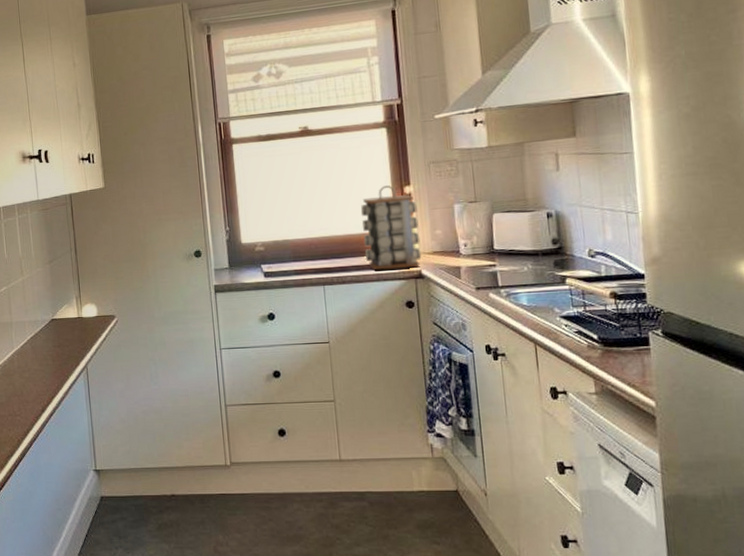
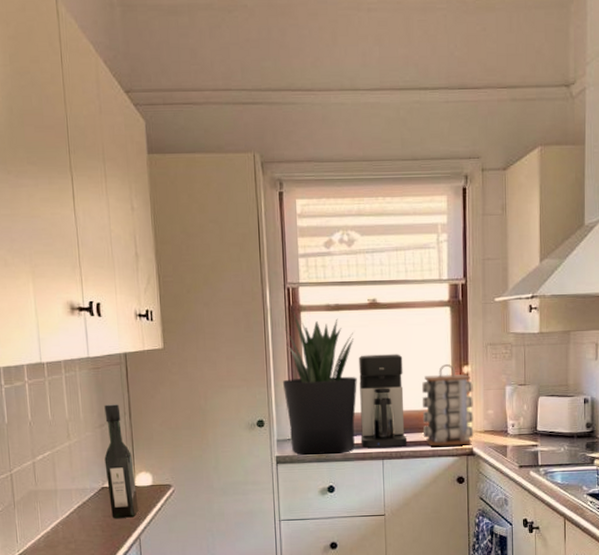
bottle: none [53,240,85,349] -> present [104,403,139,519]
planter: none [217,144,294,284] -> present [282,311,357,456]
coffee maker: none [293,178,349,275] -> present [359,354,408,449]

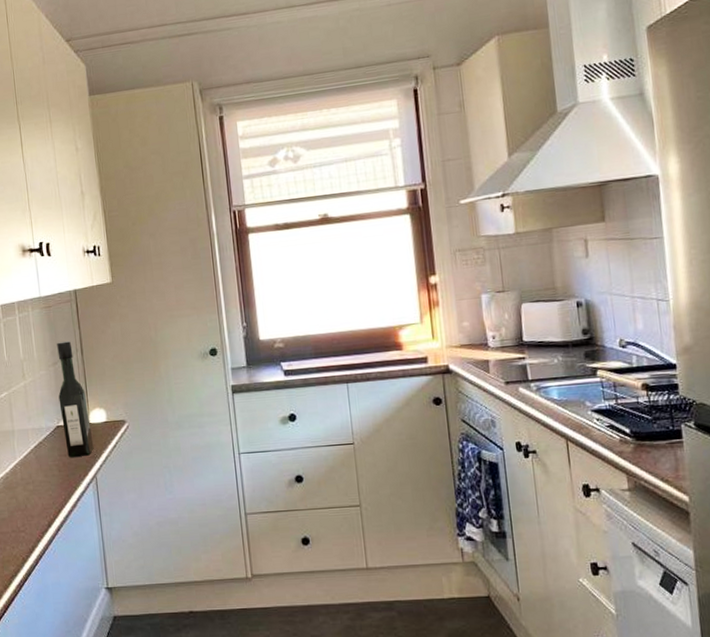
planter: present [282,311,357,456] -> none [233,234,315,383]
coffee maker: present [359,354,408,449] -> none [313,269,374,372]
spice rack: present [421,364,474,446] -> none [384,275,449,366]

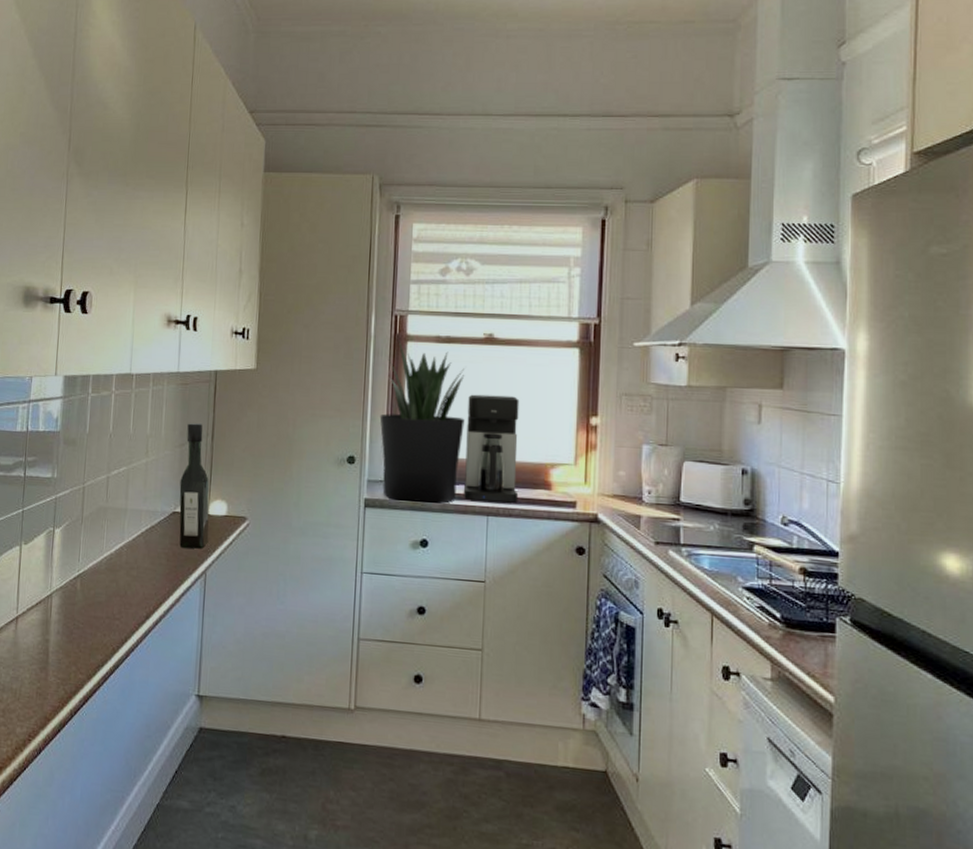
planter: none [233,234,315,383] -> present [379,340,465,504]
coffee maker: none [313,269,374,372] -> present [463,394,519,503]

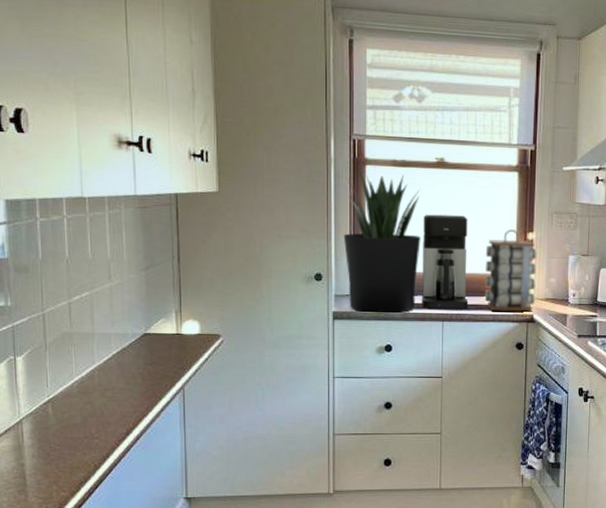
bottle: present [179,422,210,549] -> none [148,246,184,368]
spice rack: none [537,413,602,510] -> present [484,229,537,312]

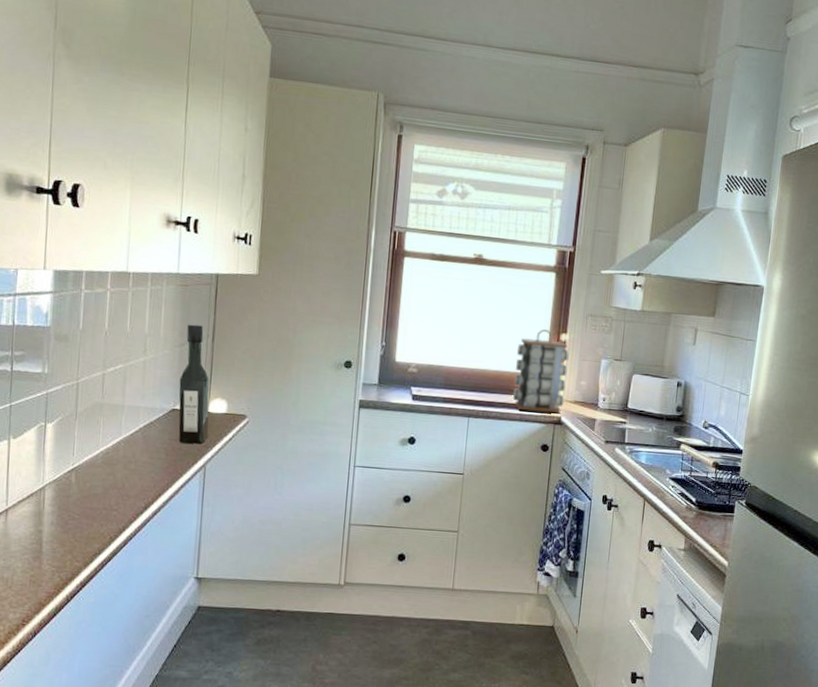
bottle: none [148,246,184,368] -> present [178,324,210,444]
planter: present [343,164,421,314] -> none [376,255,456,406]
coffee maker: present [421,214,469,310] -> none [448,309,502,406]

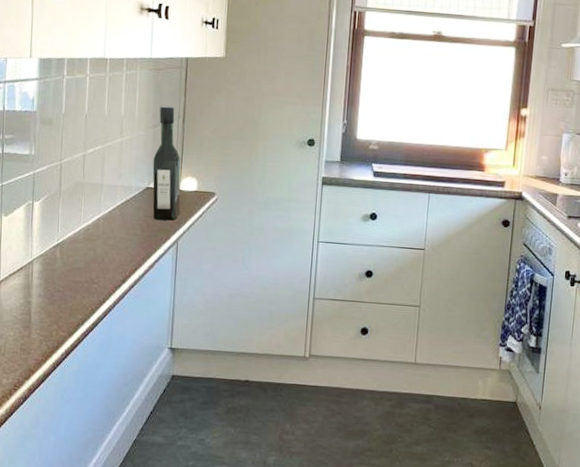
spice rack: present [512,329,569,413] -> none [472,104,530,188]

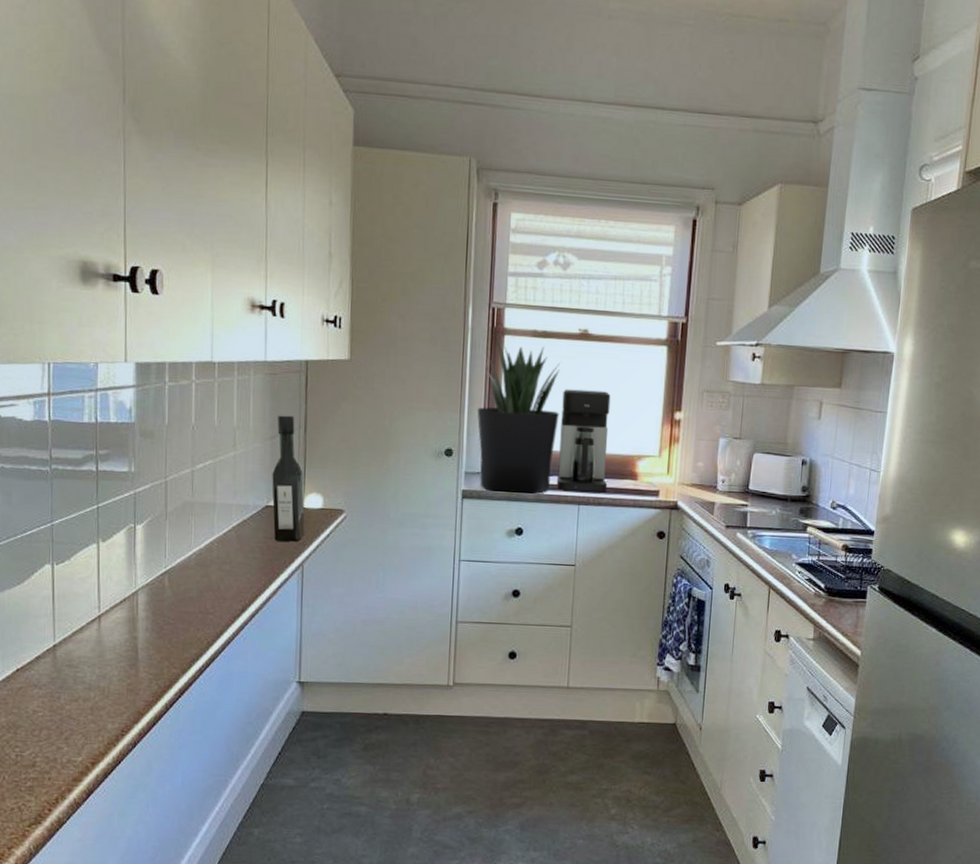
planter: none [337,35,415,183] -> present [477,333,560,495]
coffee maker: none [409,86,461,182] -> present [556,389,611,492]

